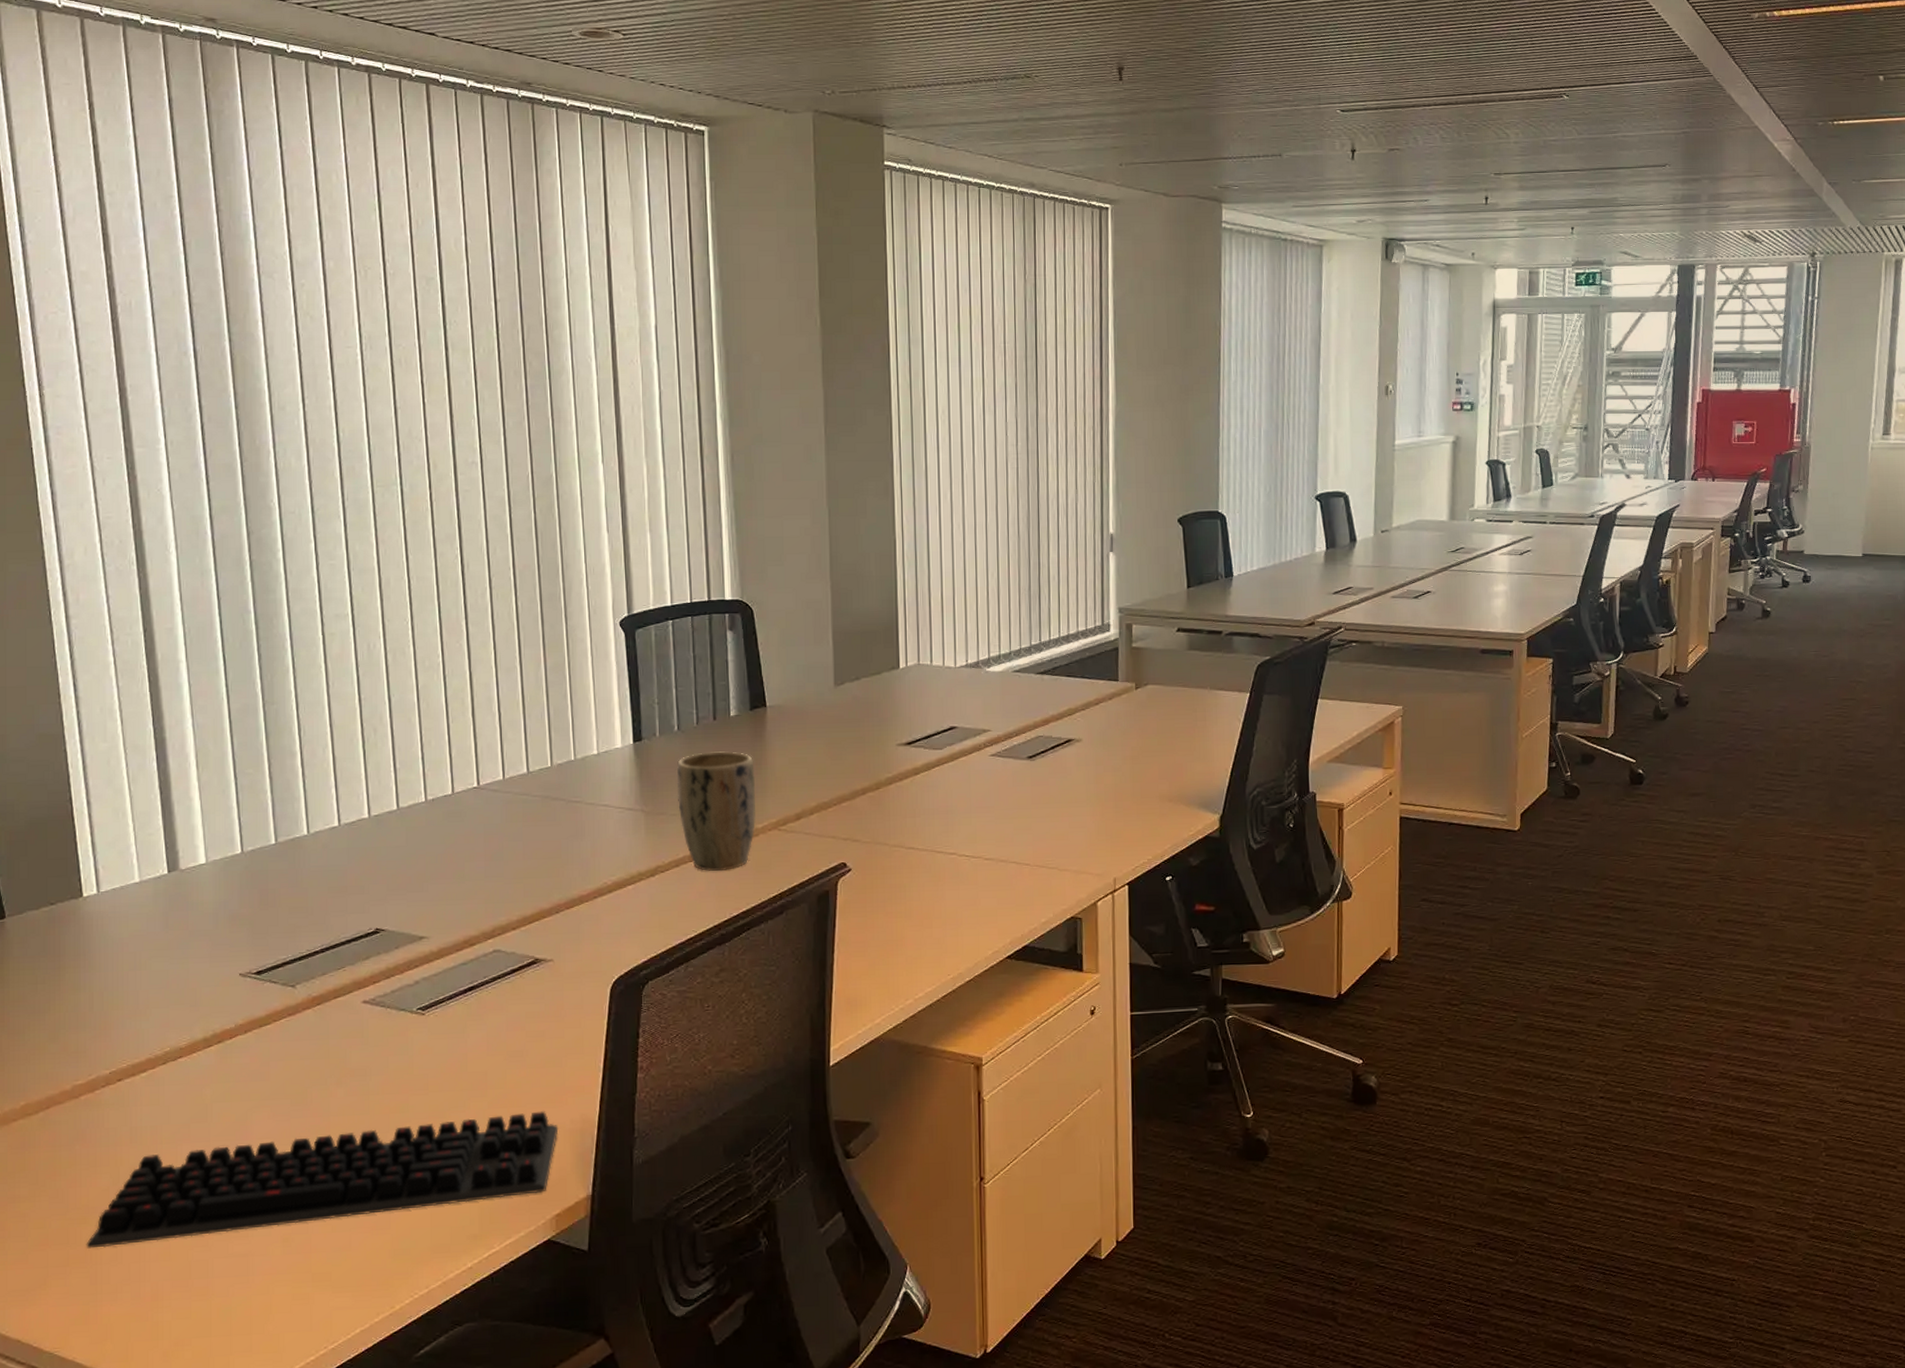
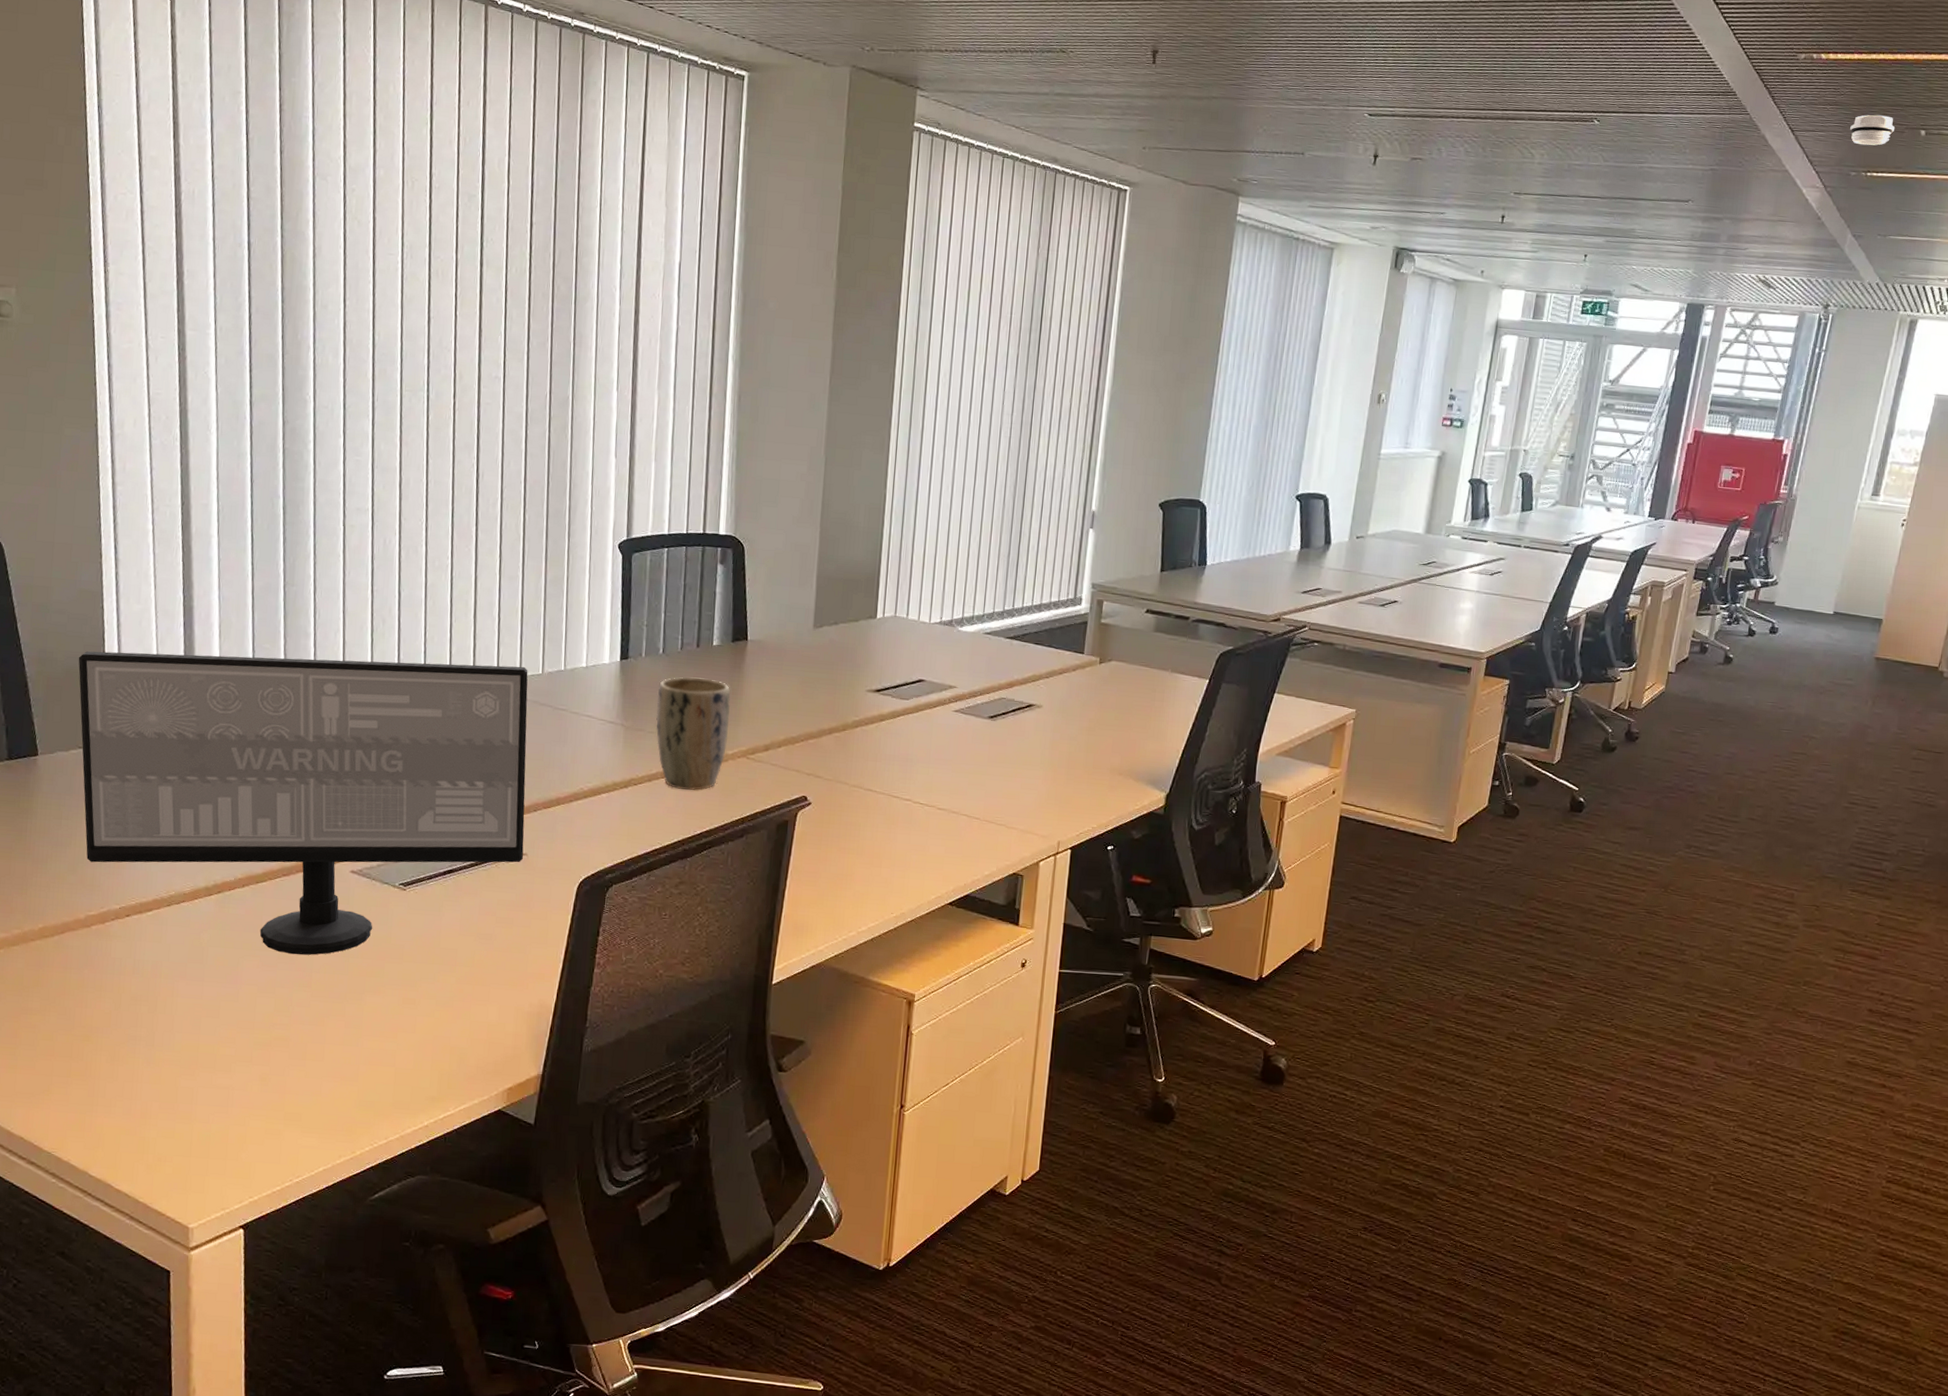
computer monitor: none [42,761,549,1100] -> present [78,651,528,955]
computer keyboard: present [86,1111,559,1249] -> none [87,986,518,1067]
smoke detector: none [1811,65,1854,96] -> present [1850,114,1895,146]

